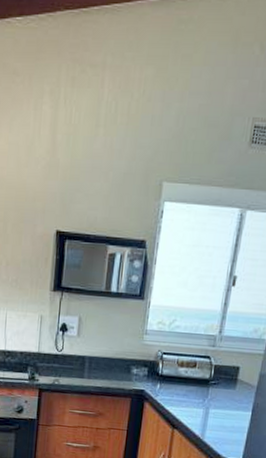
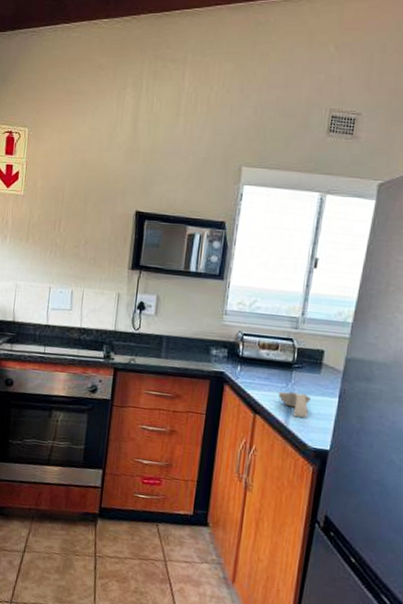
spoon rest: none [195,406,226,432] -> present [278,391,311,418]

